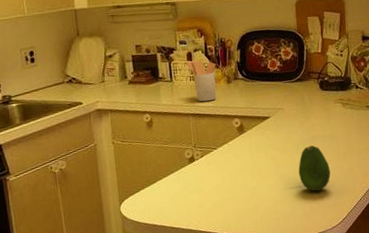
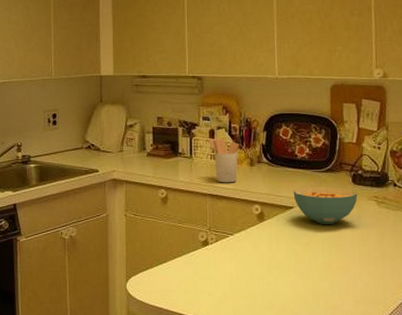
cereal bowl: none [268,94,326,130] -> present [293,187,358,224]
fruit: present [298,145,331,192] -> none [322,244,358,296]

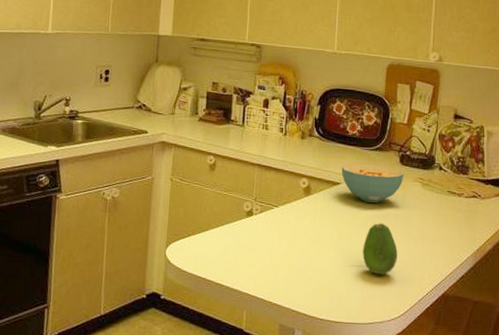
utensil holder: present [208,138,239,183] -> none [261,108,292,155]
fruit: none [322,244,358,296] -> present [362,223,398,275]

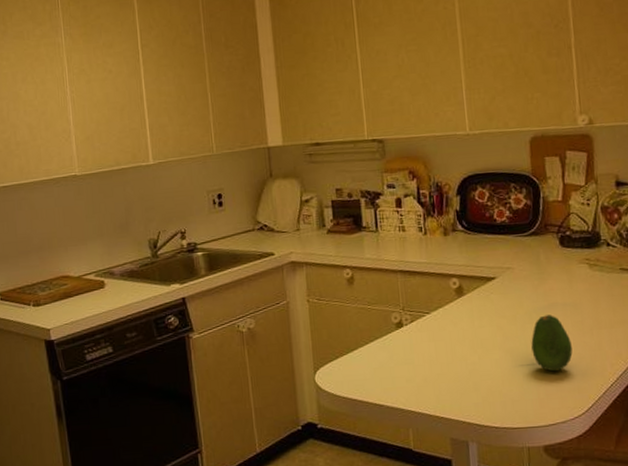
cereal bowl: present [341,164,404,203] -> none [494,252,567,294]

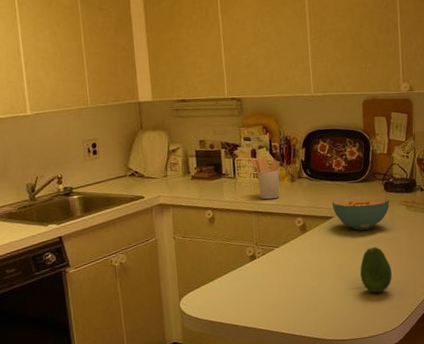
utensil holder: none [394,207,430,257] -> present [250,157,280,200]
cereal bowl: none [494,252,567,294] -> present [332,195,390,231]

